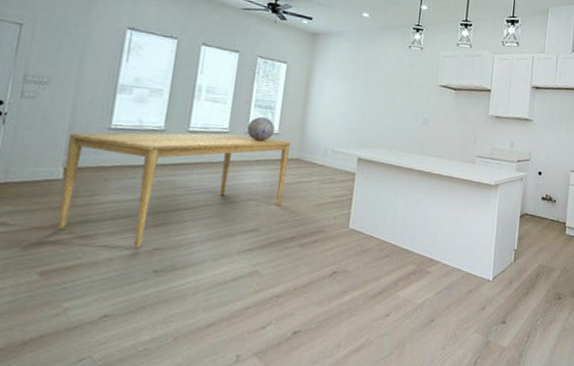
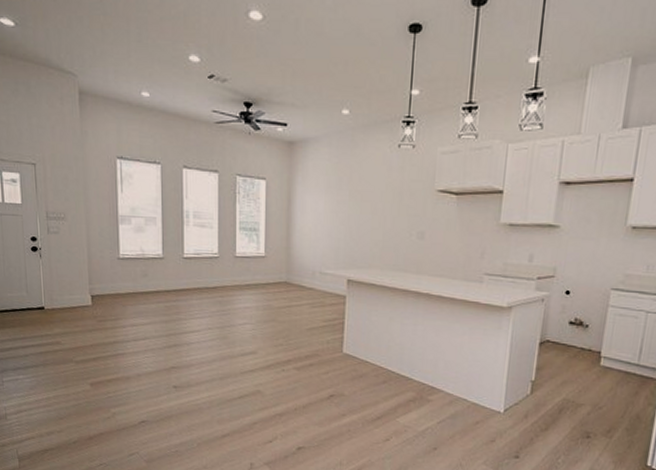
dining table: present [57,132,291,247] -> none [89,258,279,365]
decorative globe: present [246,116,276,142] -> none [235,239,262,265]

